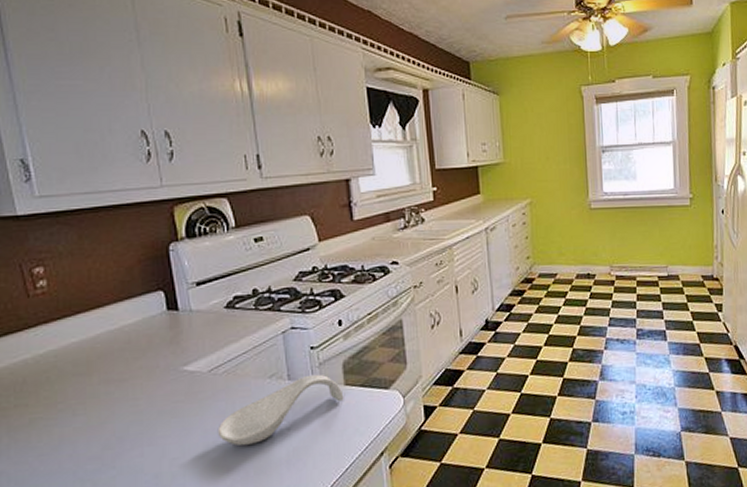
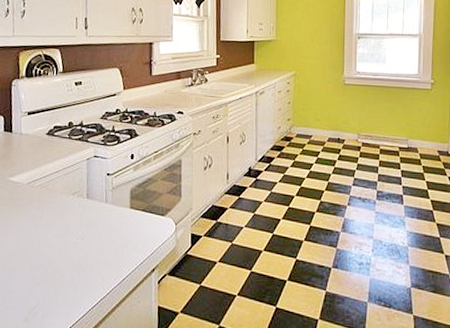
spoon rest: present [217,374,344,446] -> none [27,196,129,247]

